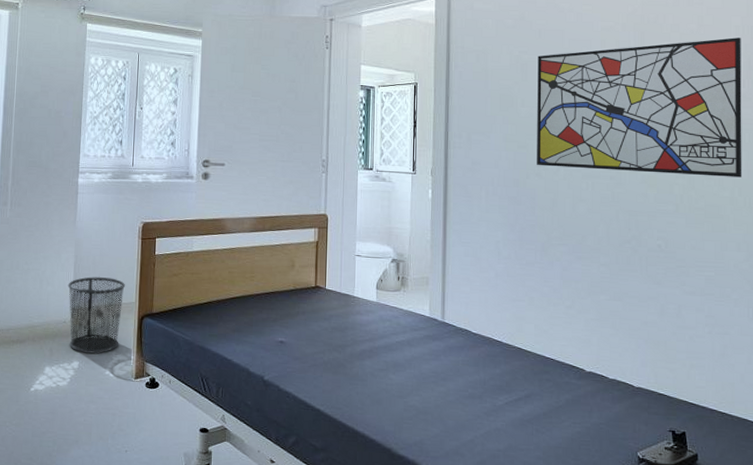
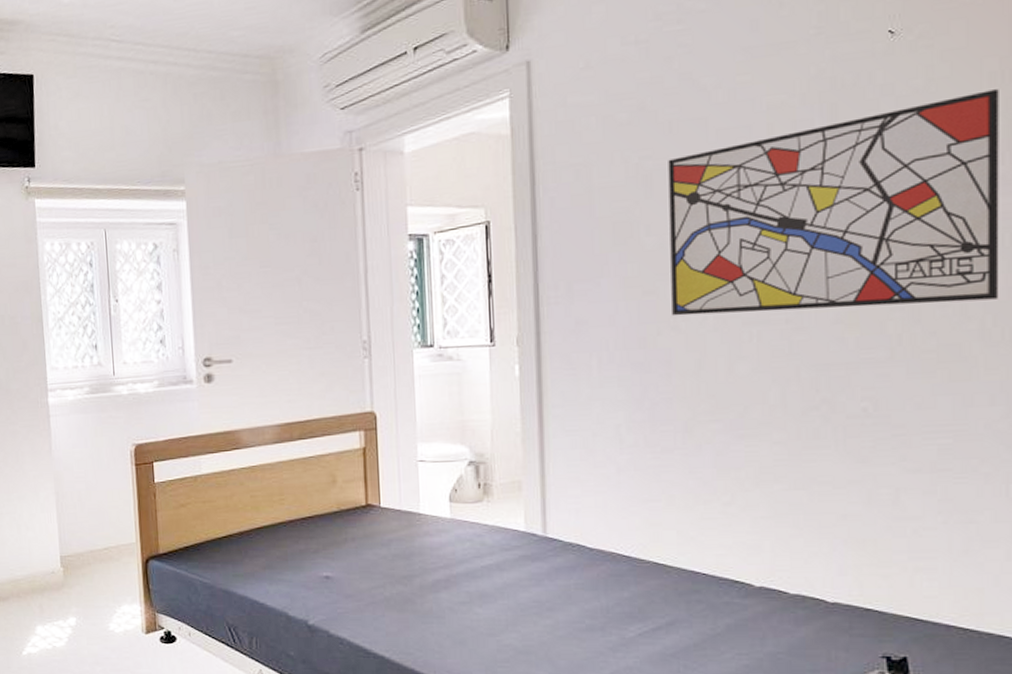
waste bin: present [67,277,125,354] -> none [51,515,121,607]

